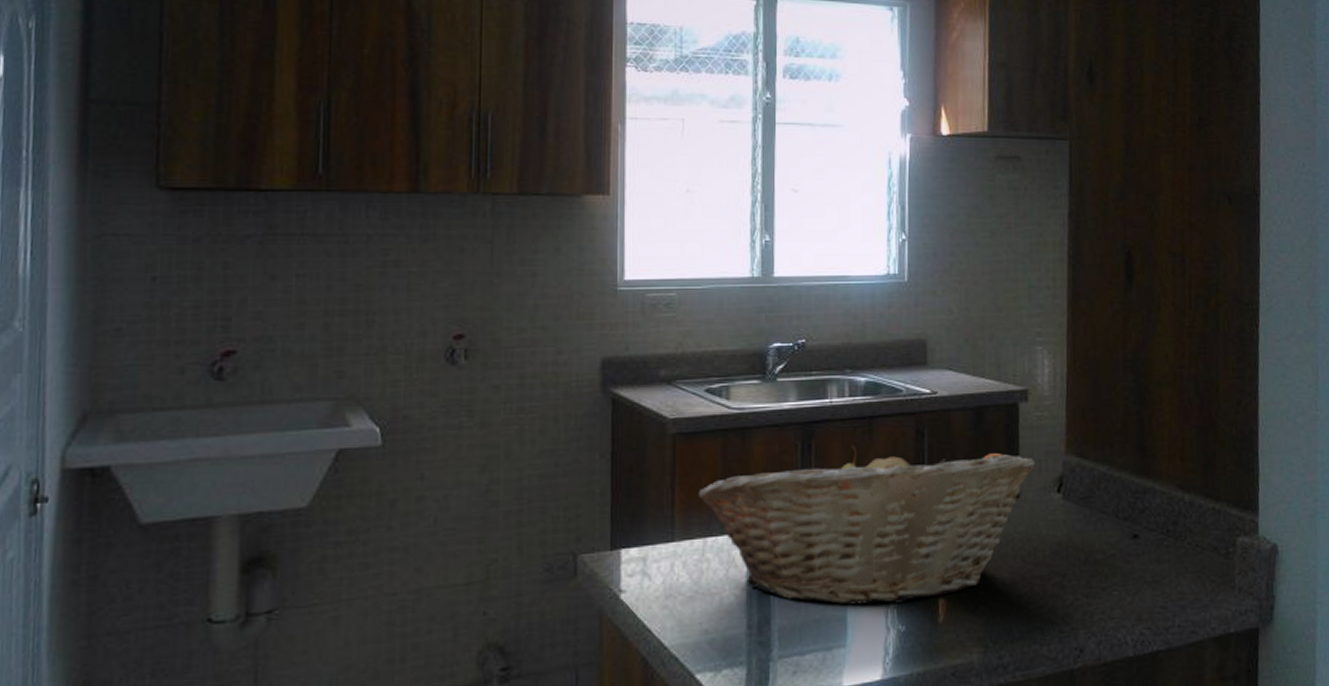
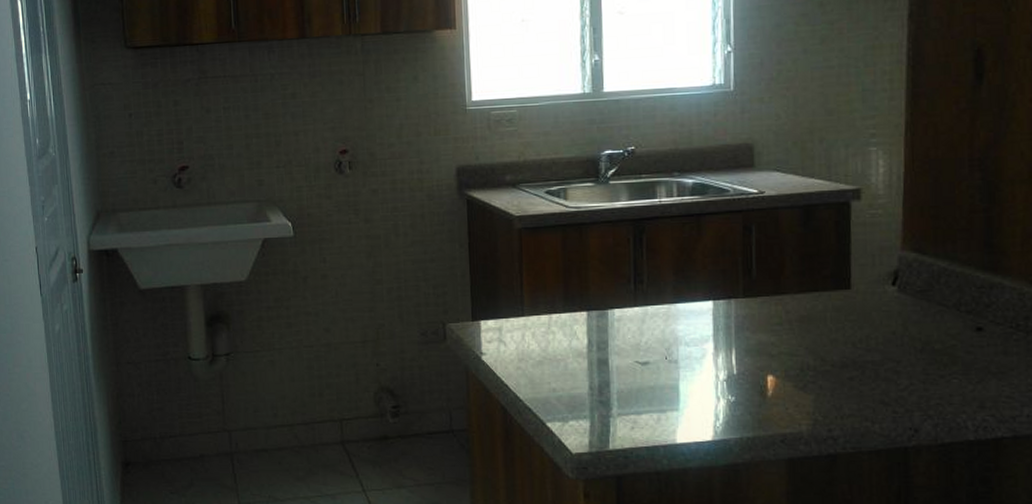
fruit basket: present [699,445,1035,605] -> none [543,239,868,377]

